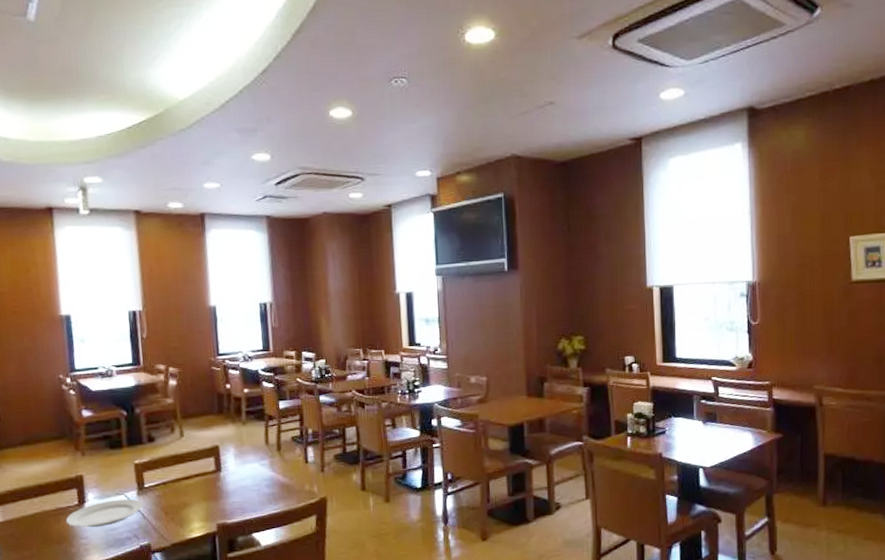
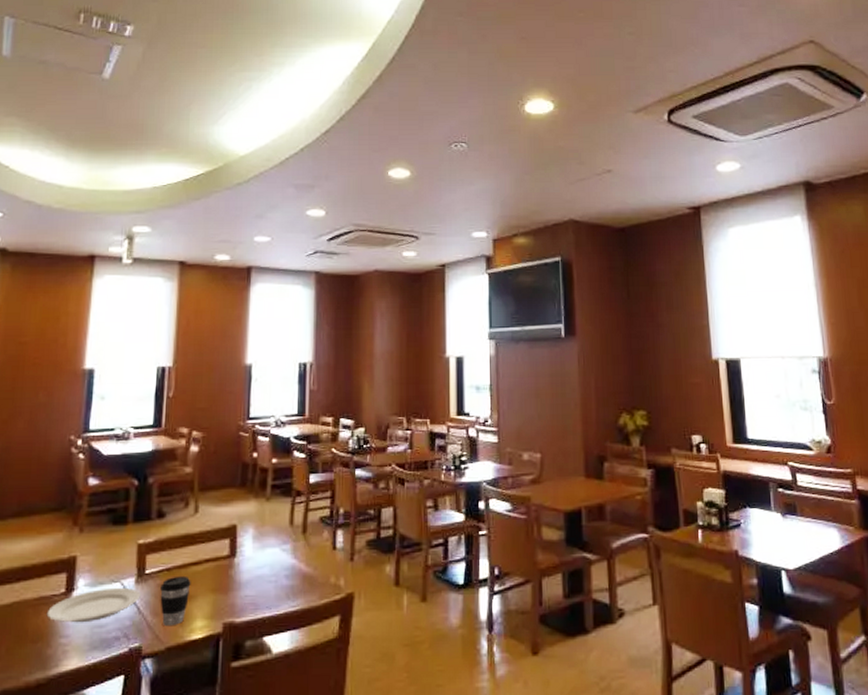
coffee cup: none [159,488,185,528] -> present [160,575,191,627]

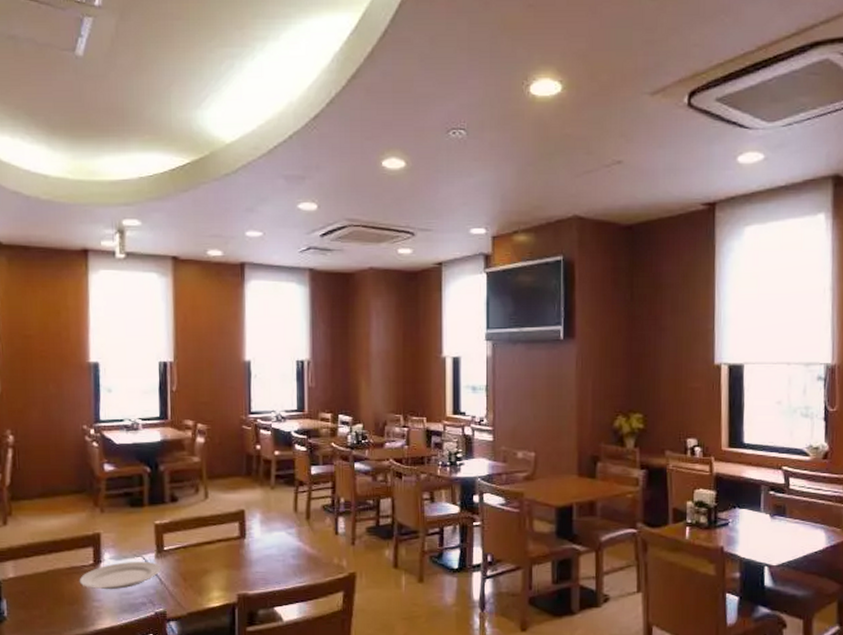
coffee cup: present [160,575,191,627] -> none [178,553,206,596]

